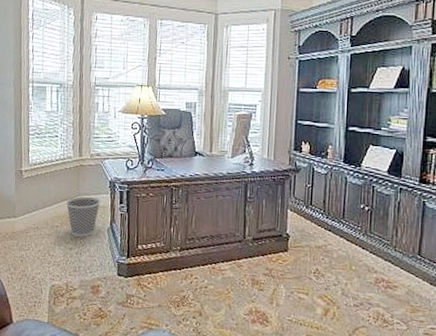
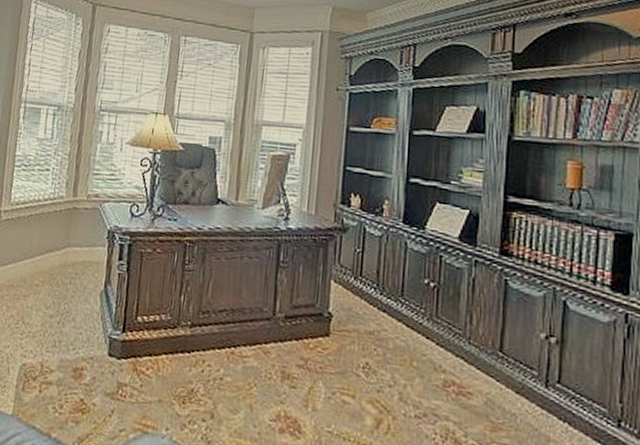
wastebasket: present [66,196,100,237] -> none [50,248,95,302]

